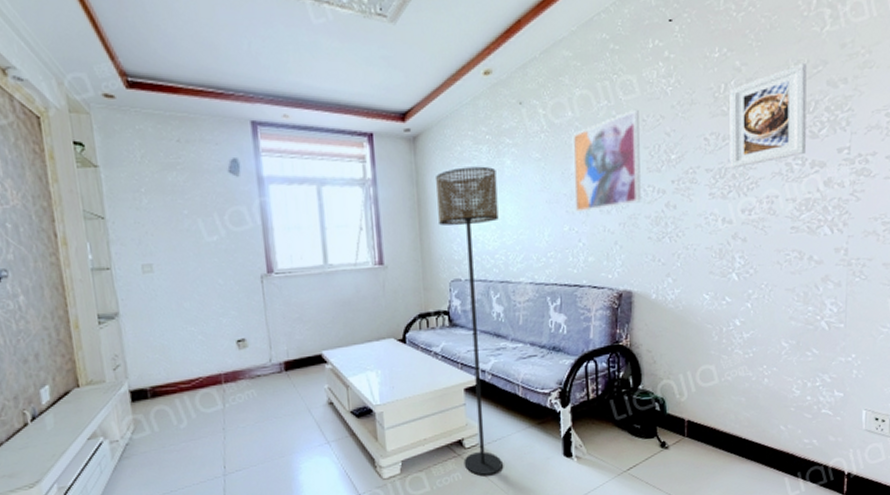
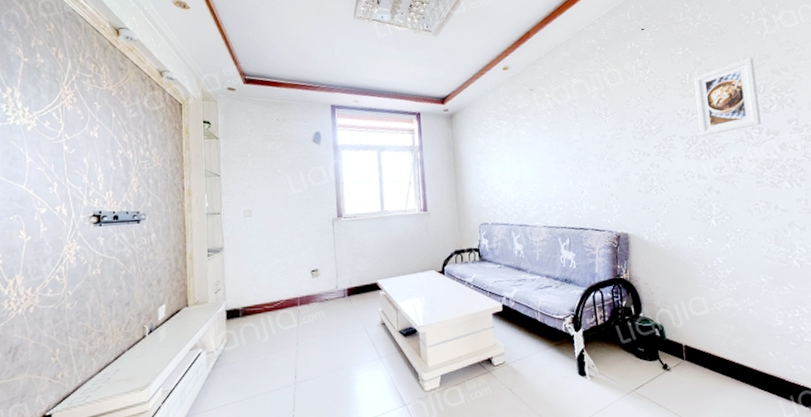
floor lamp: present [436,166,503,476] -> none [468,136,526,391]
wall art: present [572,109,642,213] -> none [572,93,631,171]

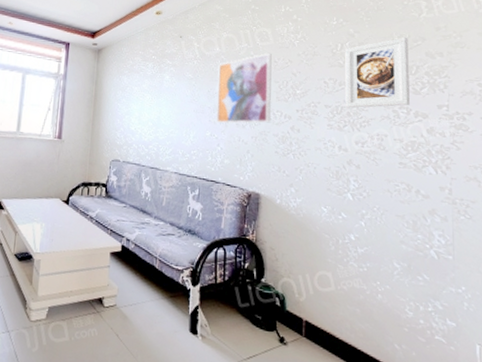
wall art: none [572,93,631,171] -> present [216,52,272,124]

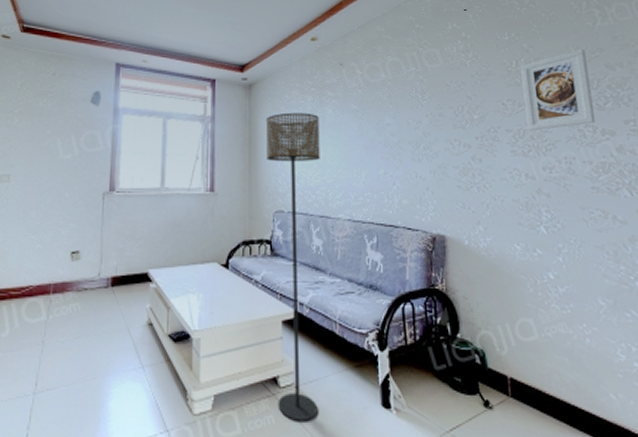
floor lamp: none [101,76,157,337] -> present [267,112,320,422]
wall art: present [216,52,272,124] -> none [386,75,450,159]

